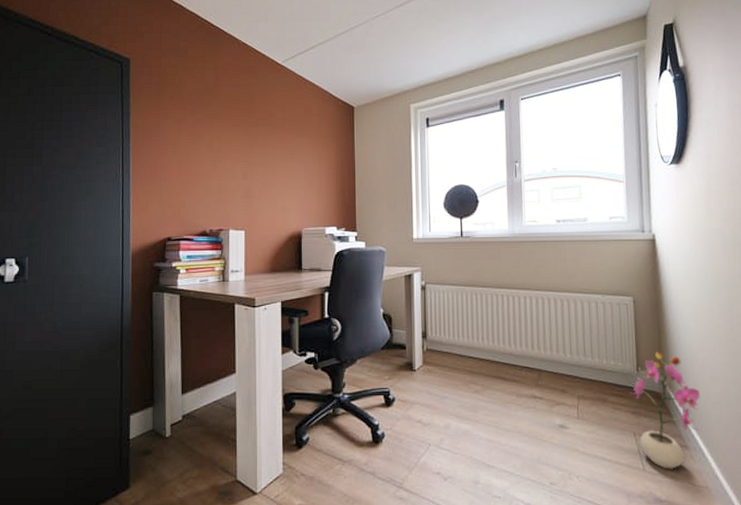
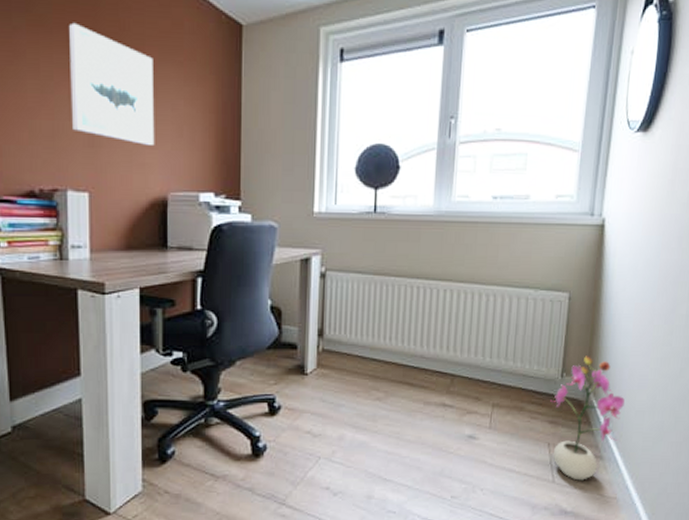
wall art: none [233,114,292,195] -> present [69,22,155,147]

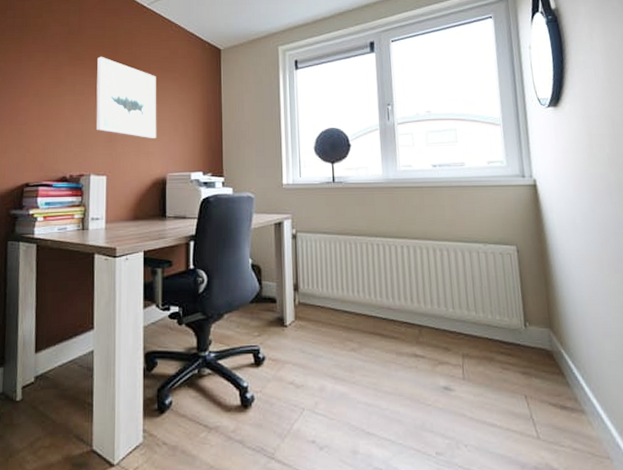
potted plant: present [550,356,625,481] -> none [518,305,597,437]

